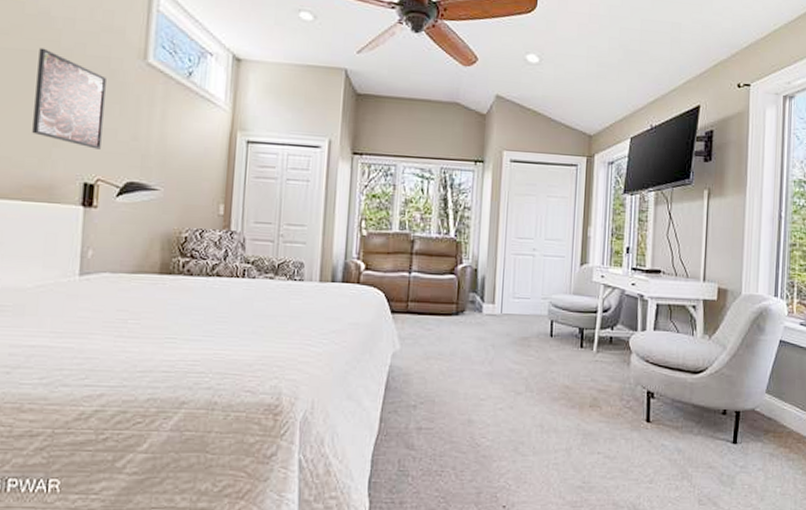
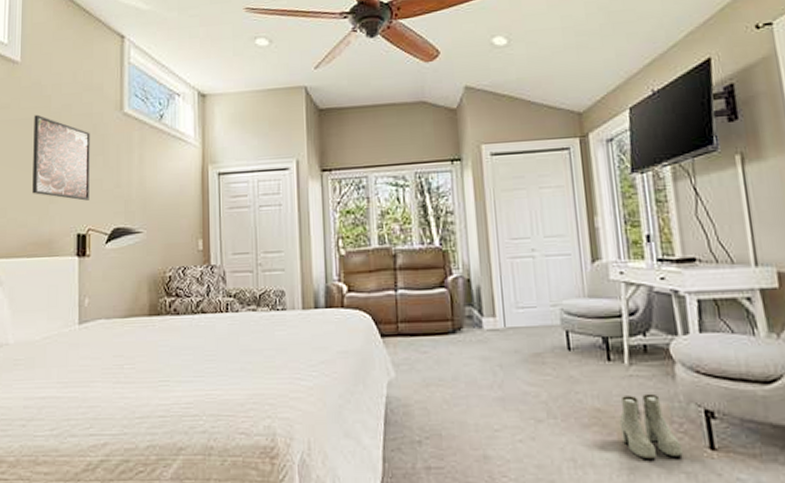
boots: none [581,376,626,427] -> present [619,393,683,458]

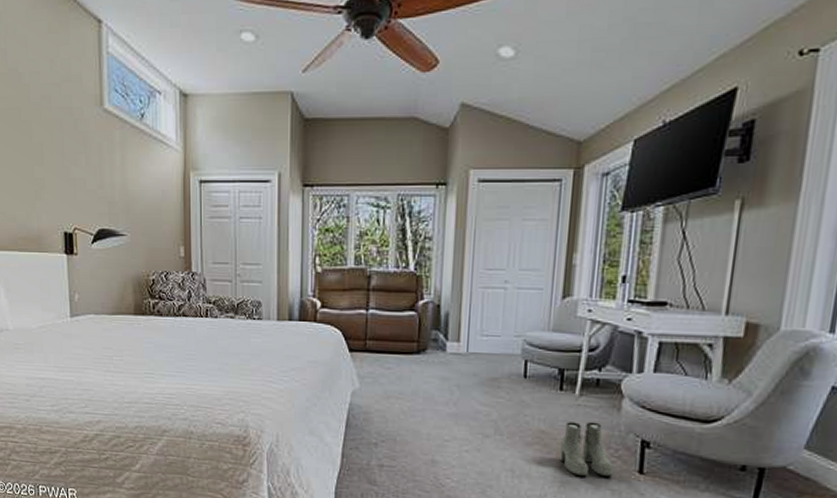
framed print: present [32,114,90,201] -> none [14,105,74,199]

